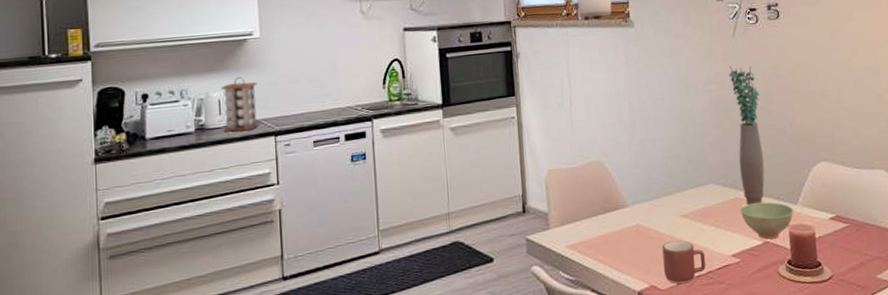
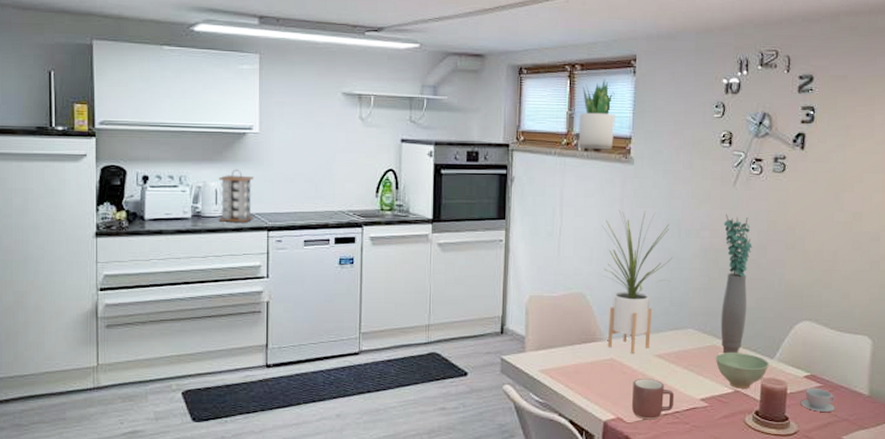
house plant: none [610,71,685,217] -> present [601,210,673,353]
teacup: none [830,228,865,253] -> present [800,388,835,412]

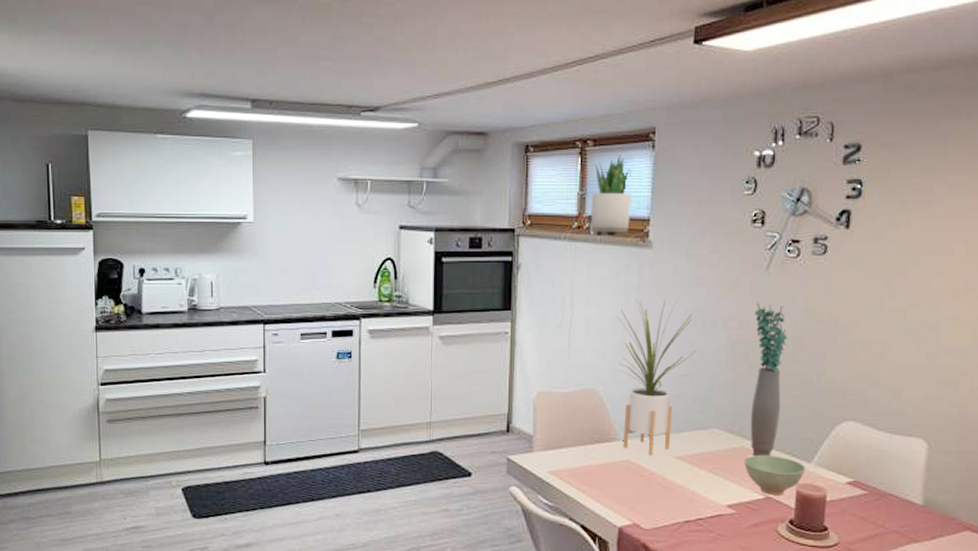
spice rack: present [218,169,253,223] -> none [214,260,249,316]
mug: present [631,379,675,420] -> none [649,482,698,527]
teacup: present [800,388,835,412] -> none [841,495,883,522]

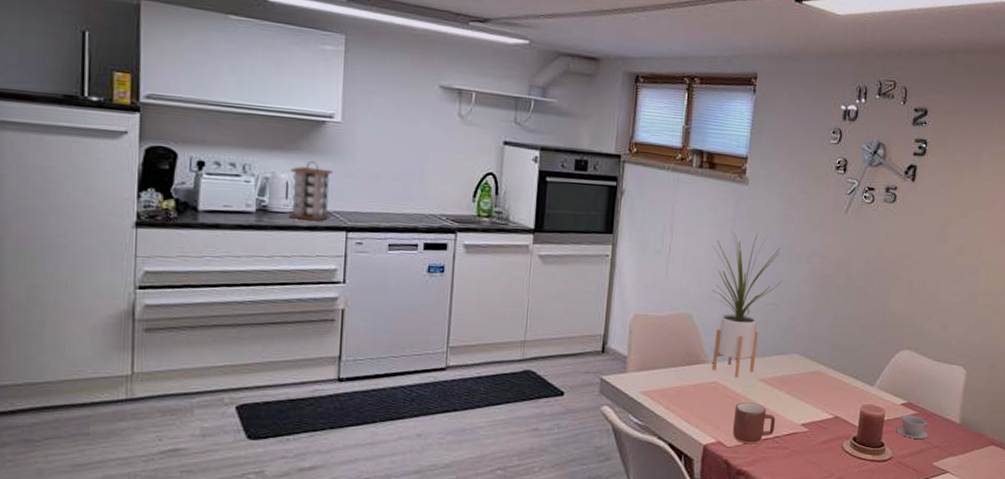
spice rack: none [214,260,249,316] -> present [288,160,332,221]
planter: present [590,155,632,233] -> none [693,95,733,169]
mug: none [649,482,698,527] -> present [732,403,776,444]
bowl: present [743,455,806,495] -> none [817,379,869,415]
vase: present [750,301,788,457] -> none [824,240,860,380]
teacup: none [841,495,883,522] -> present [896,415,929,439]

